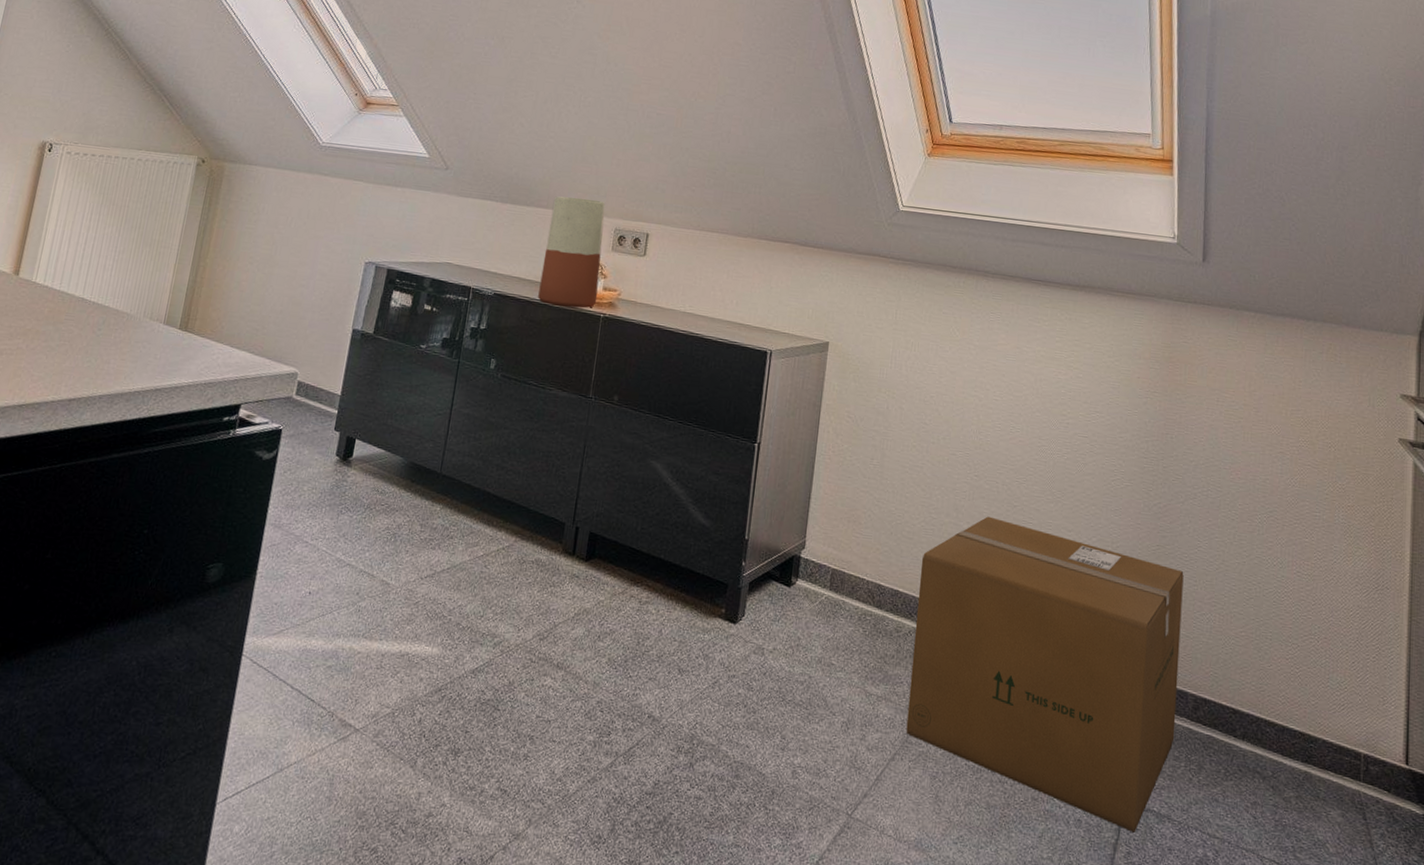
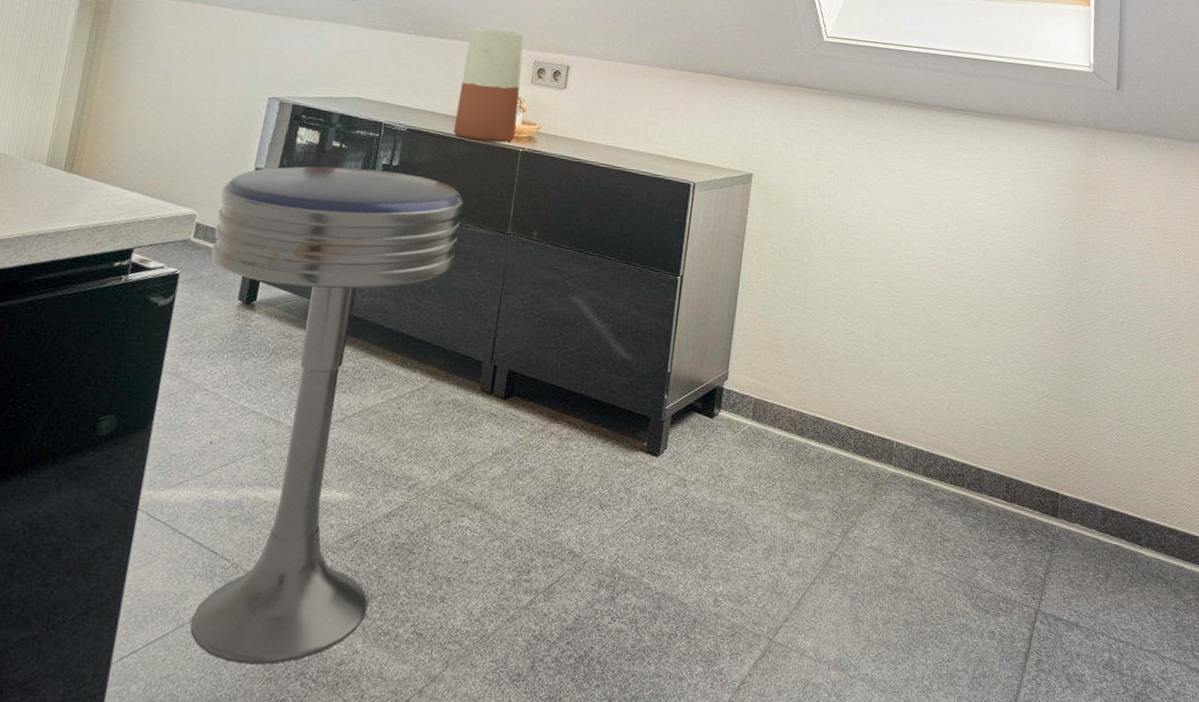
bar stool: none [288,328,548,813] -> present [190,166,464,665]
box: present [906,516,1184,833] -> none [826,342,1095,641]

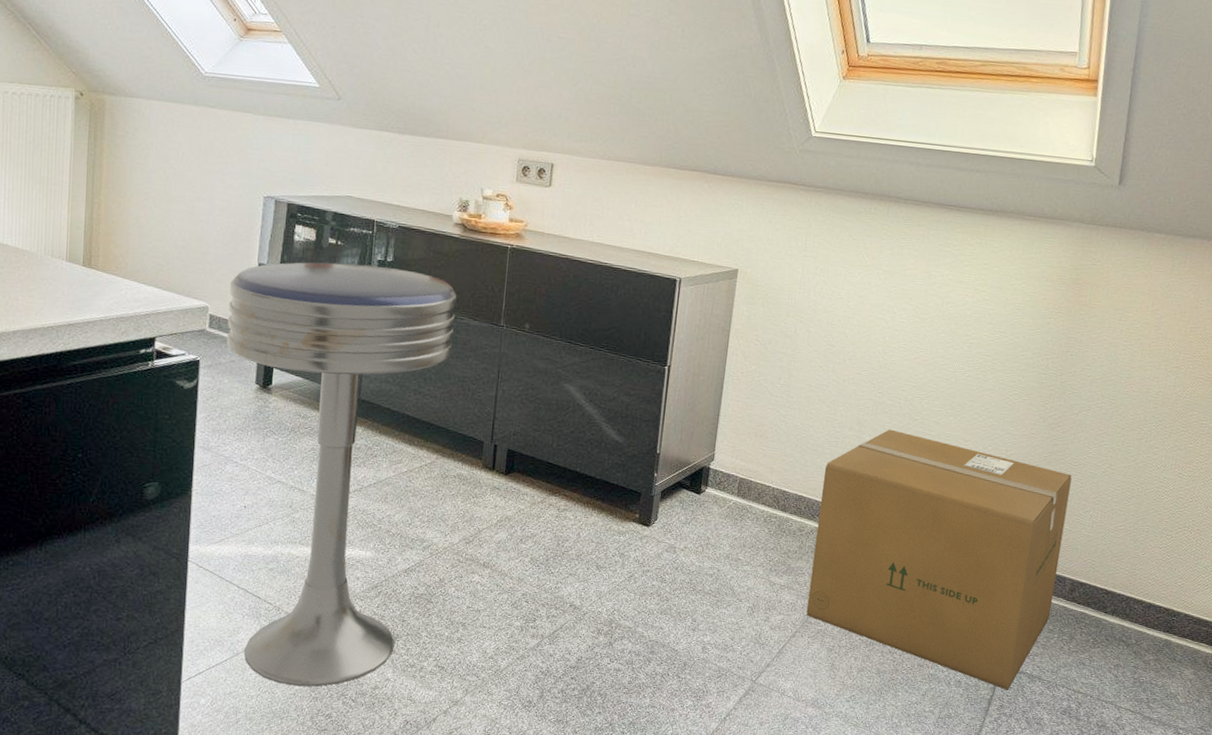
vase: present [453,28,525,143] -> none [443,126,508,240]
box: none [826,342,1095,641] -> present [806,429,1072,690]

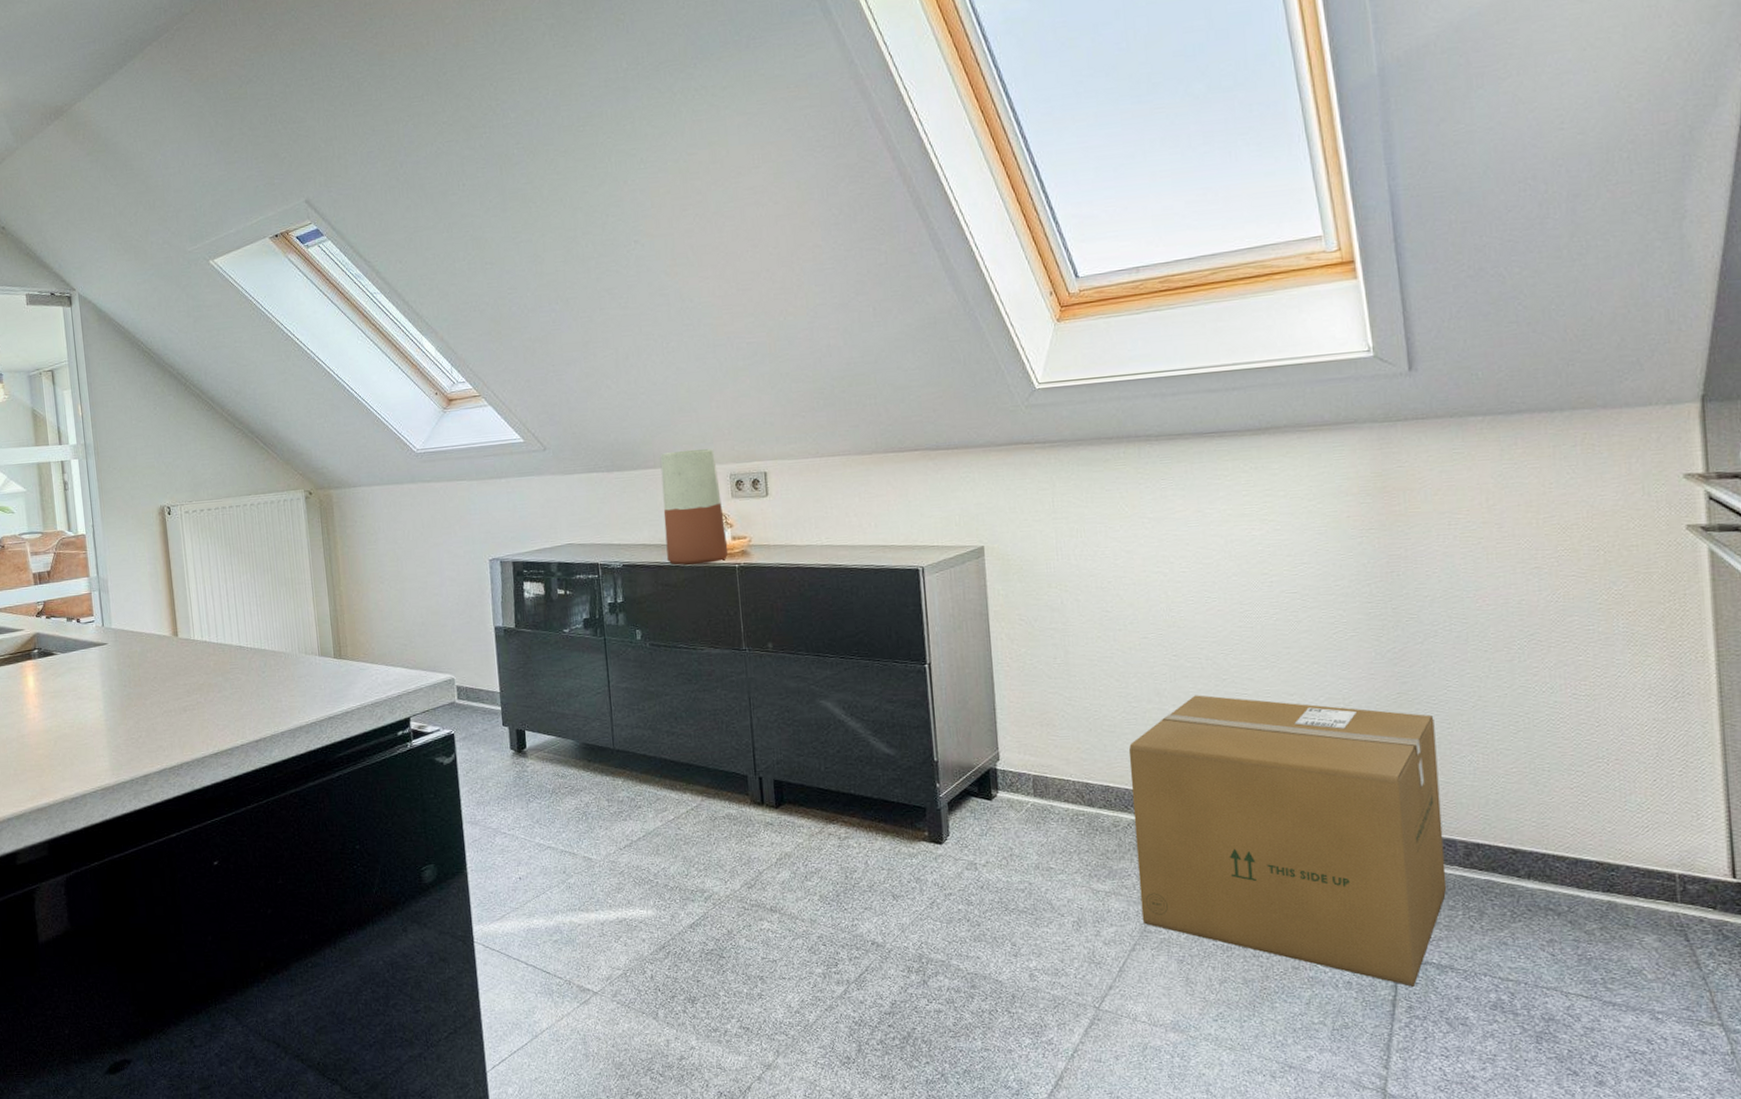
bar stool: present [227,262,458,687] -> none [471,608,699,1065]
vase: none [443,126,508,240] -> present [659,448,729,566]

